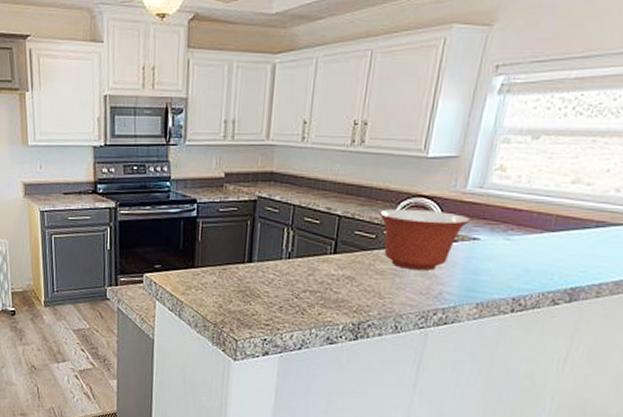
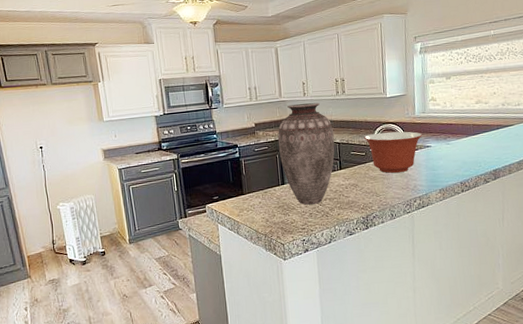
vase: none [251,152,336,296] -> present [277,102,335,205]

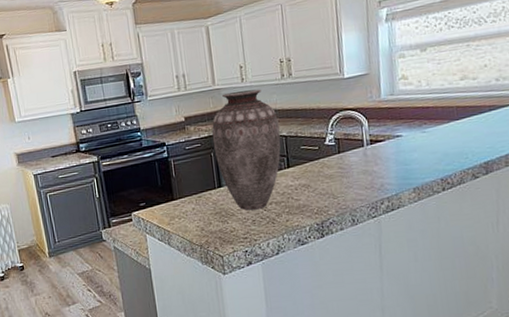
mixing bowl: present [364,131,422,173] -> none [317,118,390,170]

